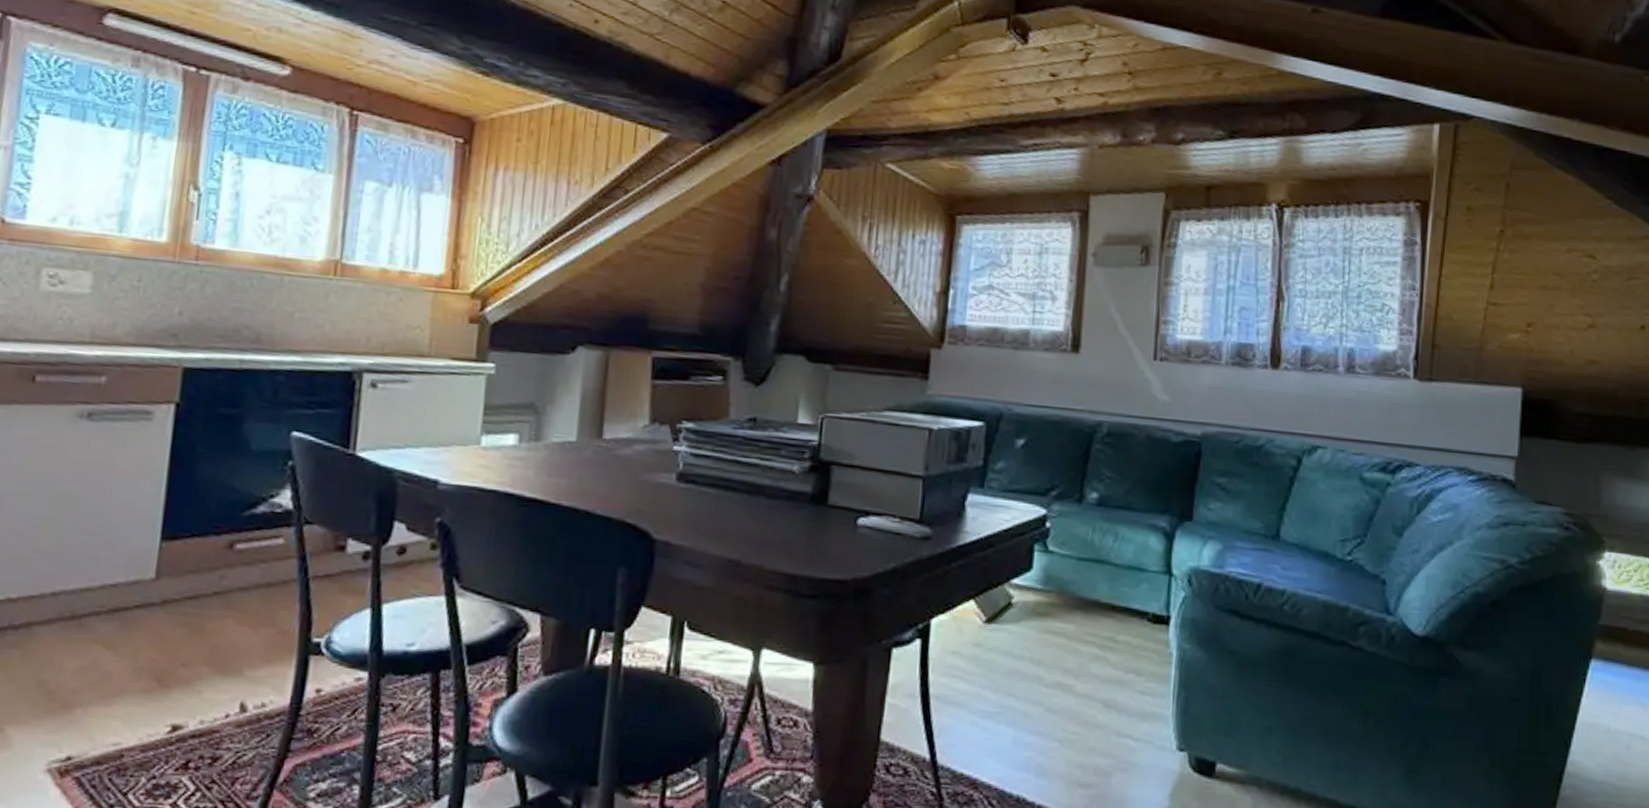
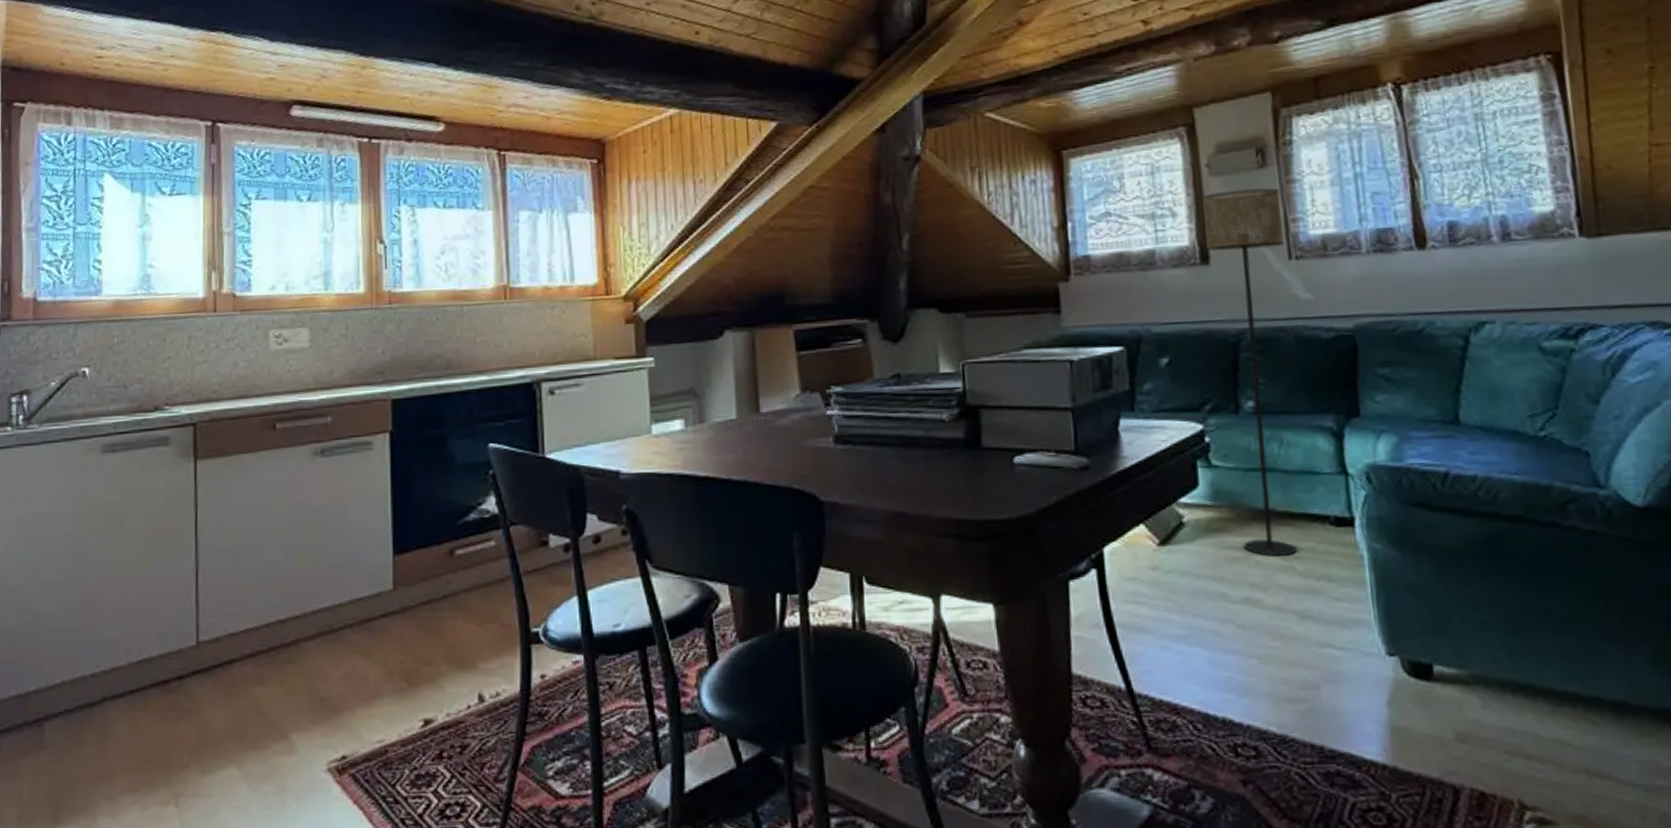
floor lamp: none [1064,283,1157,647] -> present [1202,188,1297,558]

